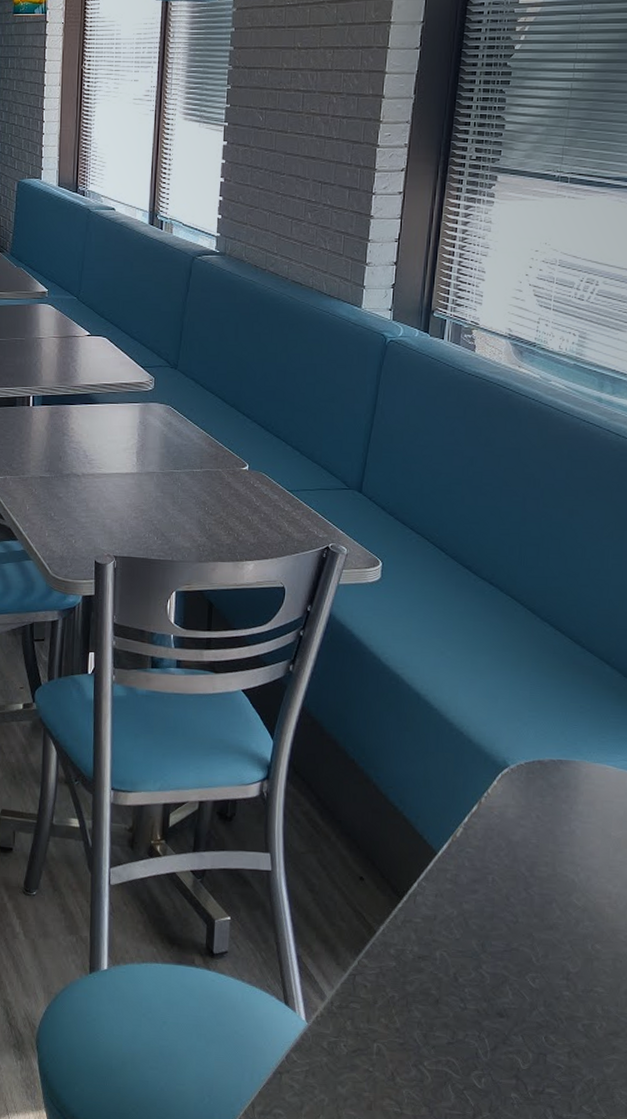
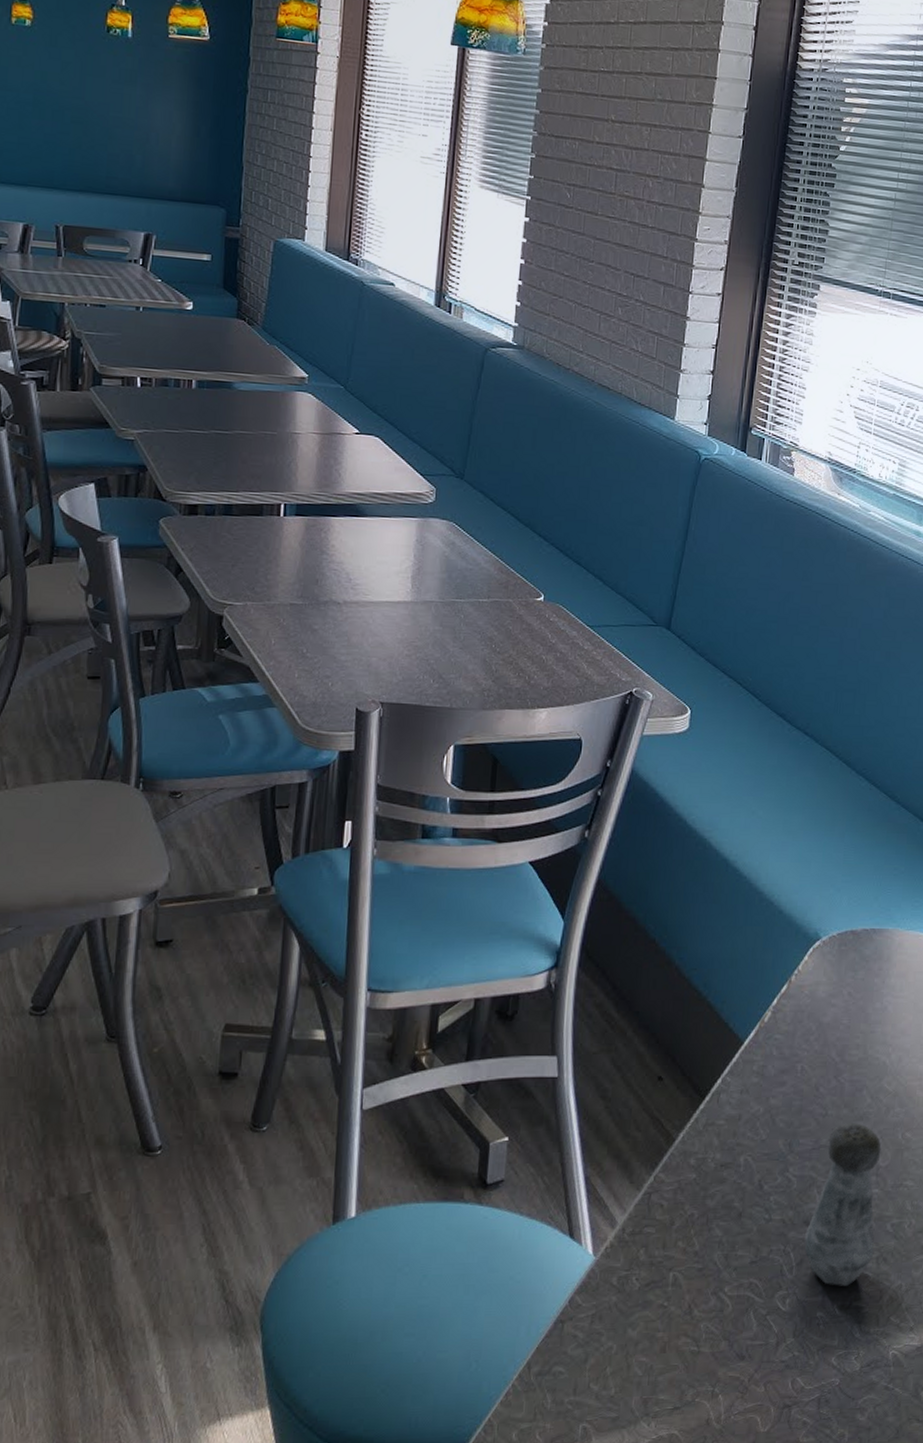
salt shaker: none [498,930,571,1074] -> present [804,1122,881,1286]

